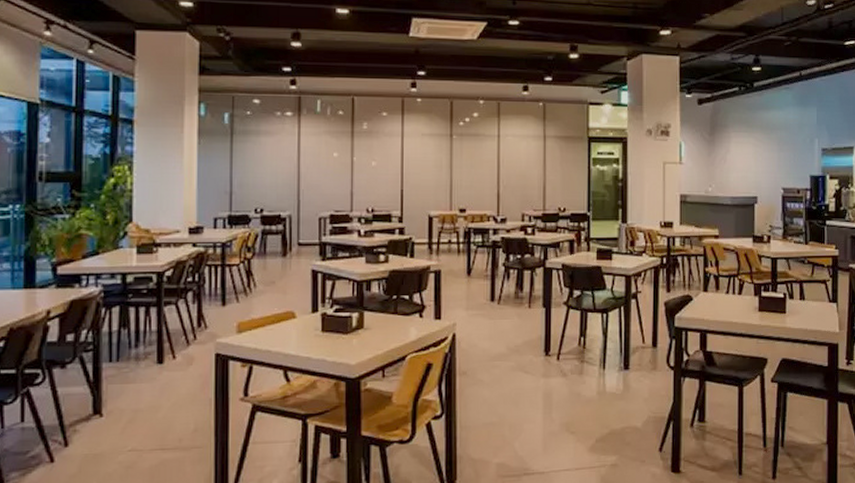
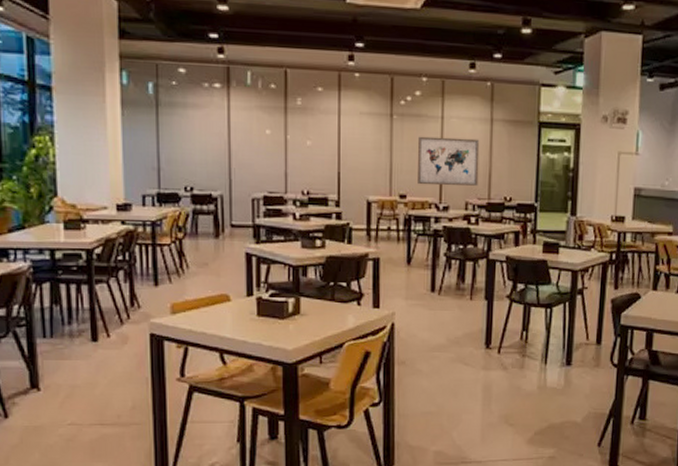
wall art: none [475,154,534,199] -> present [417,136,480,186]

